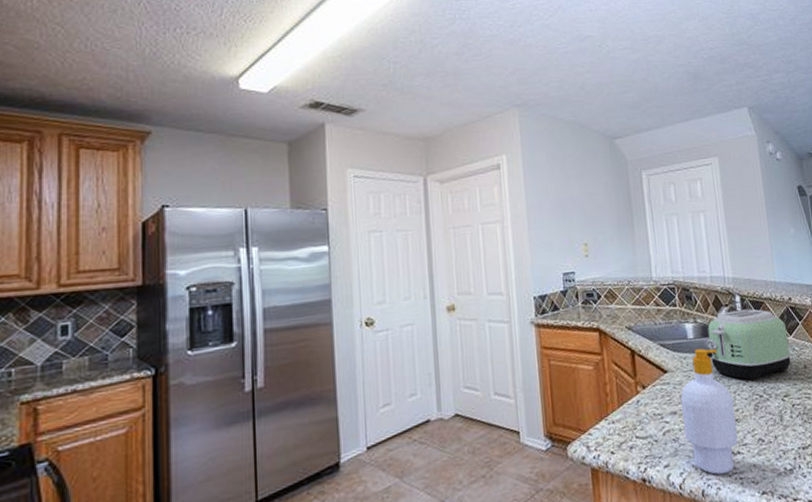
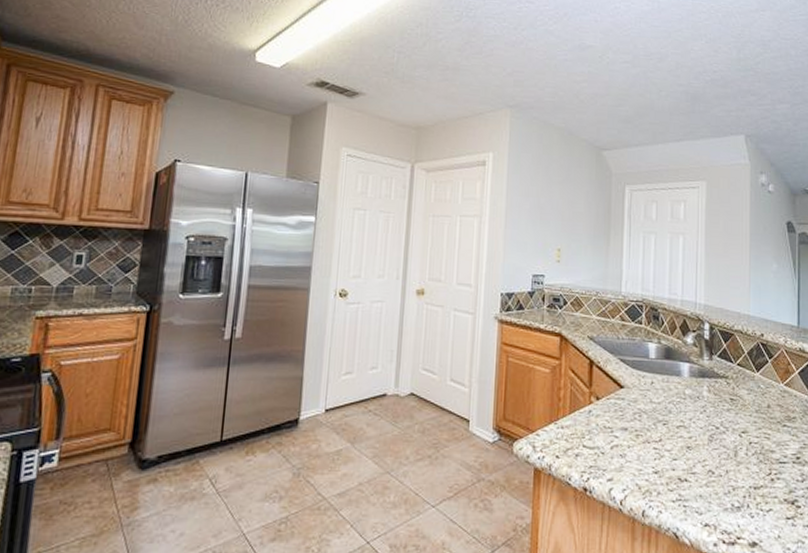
soap bottle: present [680,348,738,475] -> none [632,370,688,499]
toaster: present [705,308,792,380] -> none [667,337,756,409]

